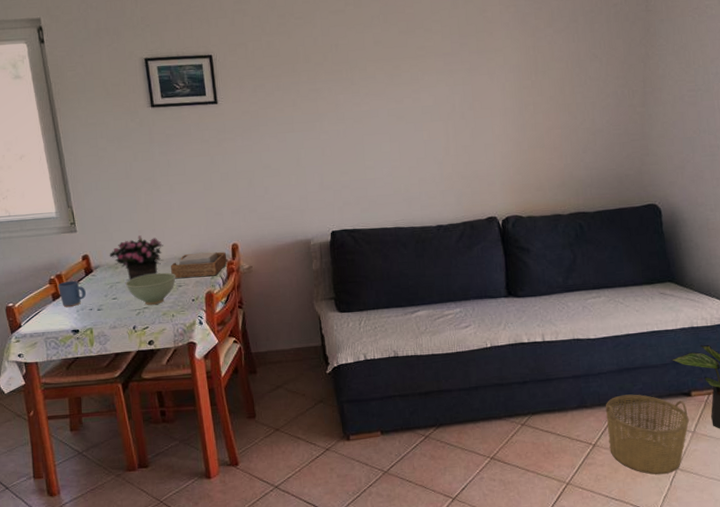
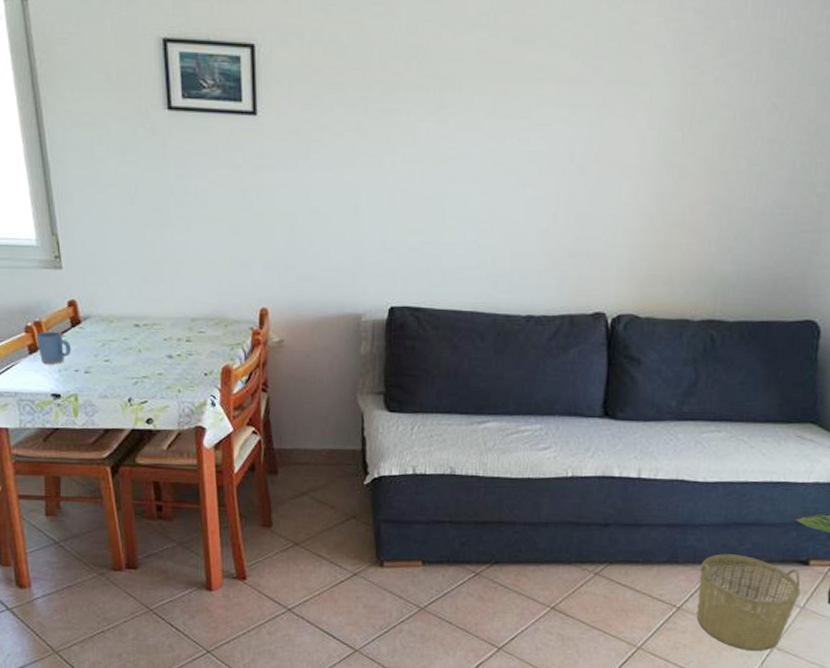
potted flower: present [109,235,164,280] -> none [102,283,173,340]
bowl: present [126,272,176,305] -> none [122,334,186,374]
napkin holder: present [171,252,227,279] -> none [180,314,253,347]

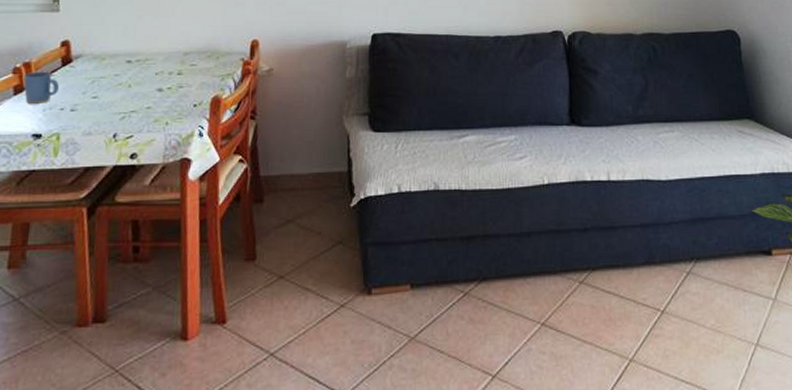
basket: present [696,554,801,651] -> none [676,250,770,351]

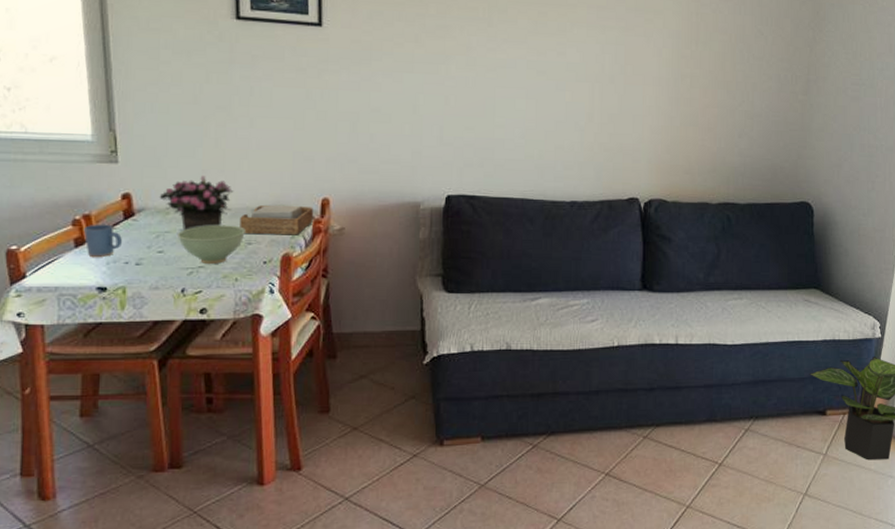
potted flower: none [96,22,168,76] -> present [159,176,234,231]
bowl: none [112,69,177,108] -> present [178,225,245,264]
napkin holder: none [172,48,244,78] -> present [240,205,314,235]

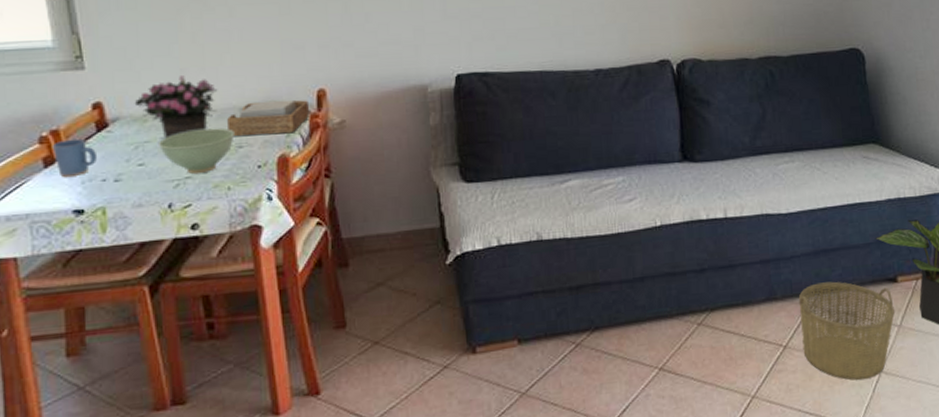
basket: none [736,409,822,500] -> present [798,281,896,380]

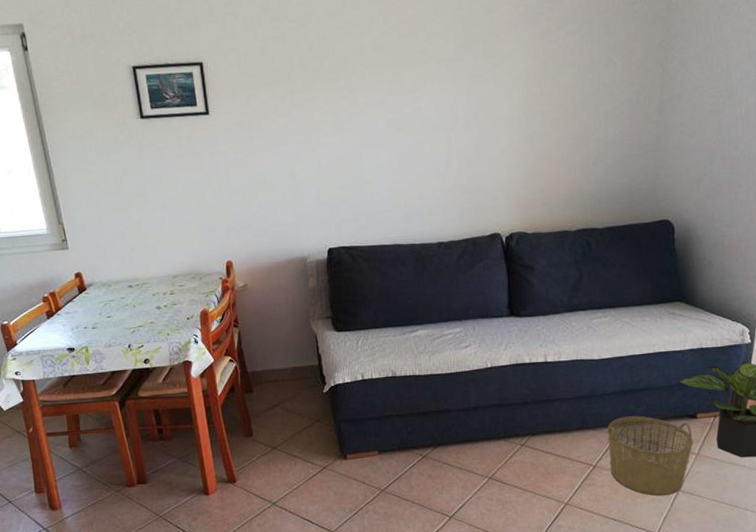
mug: present [52,138,98,177] -> none [51,298,81,325]
potted flower: present [134,76,218,139] -> none [102,253,158,299]
bowl: present [159,128,235,174] -> none [120,290,170,323]
napkin holder: present [227,100,310,137] -> none [165,269,222,297]

